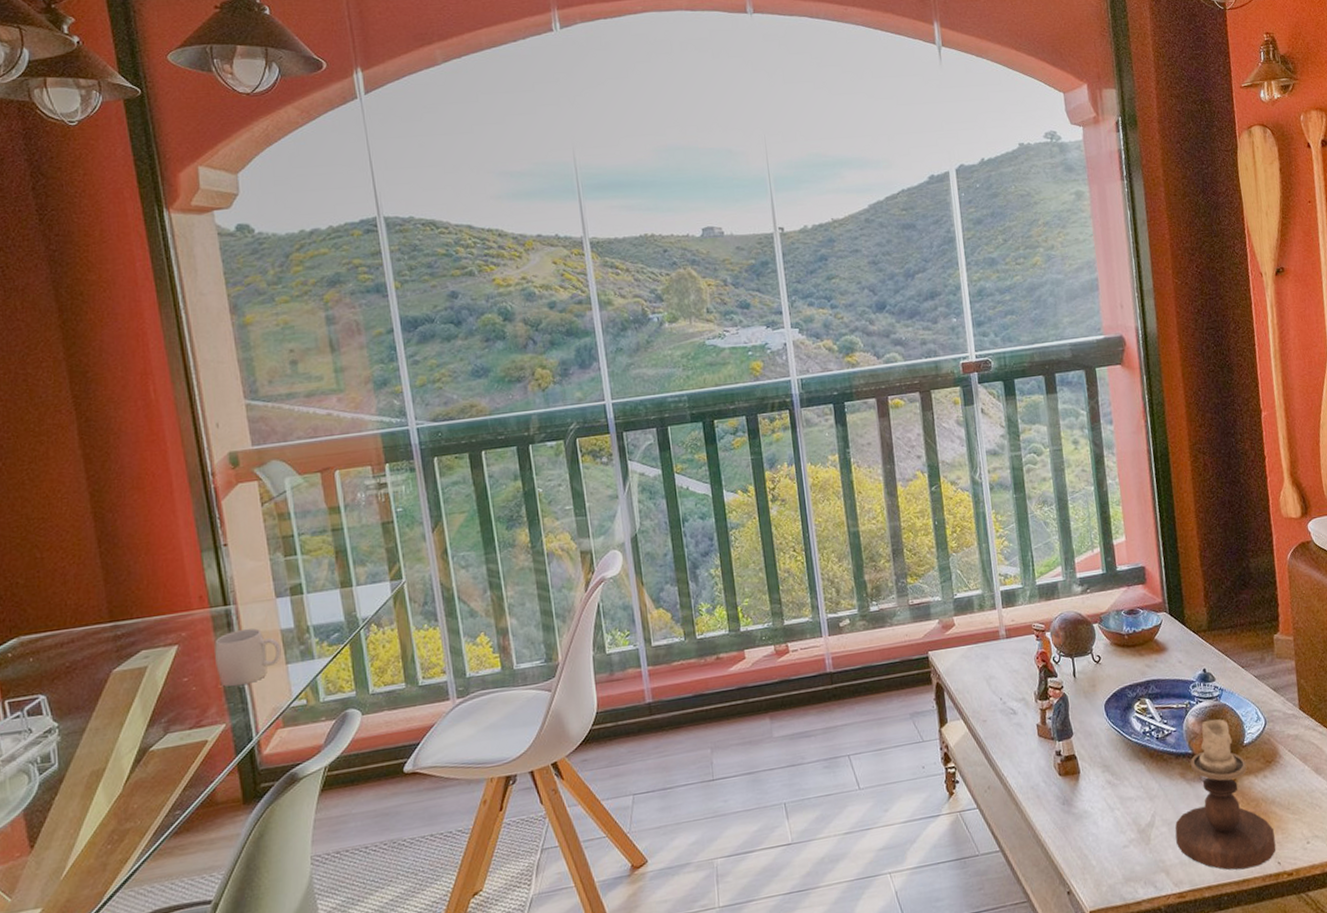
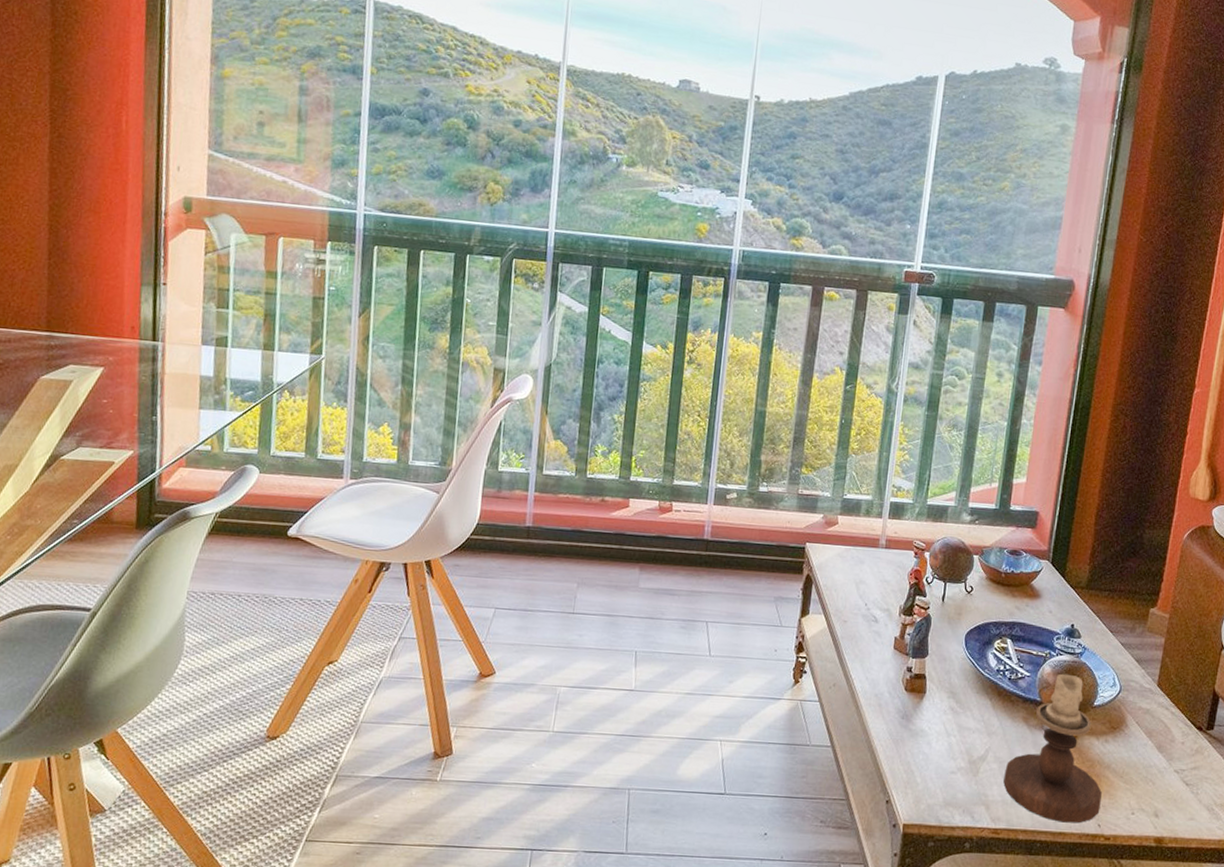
mug: present [214,628,282,688] -> none [134,366,198,420]

